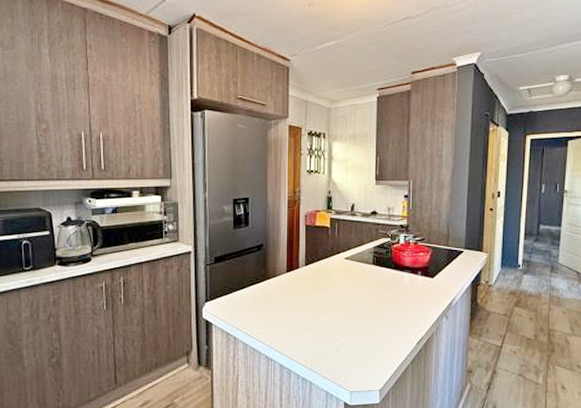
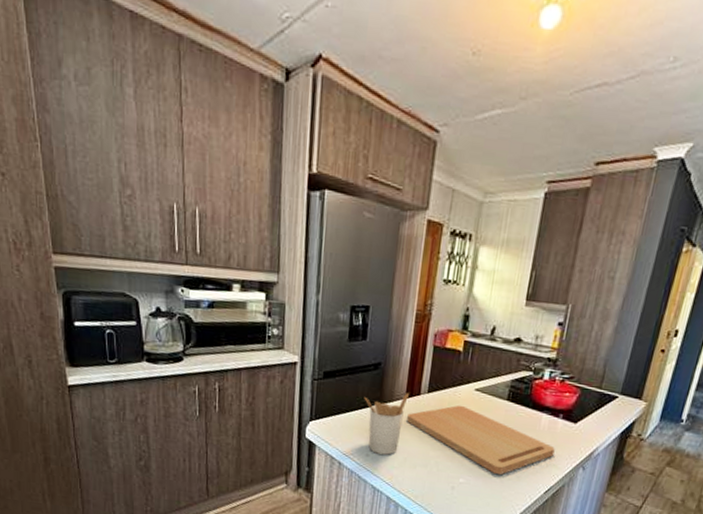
utensil holder: none [251,268,289,325] -> present [364,393,409,455]
cutting board: none [290,273,419,331] -> present [407,405,555,474]

